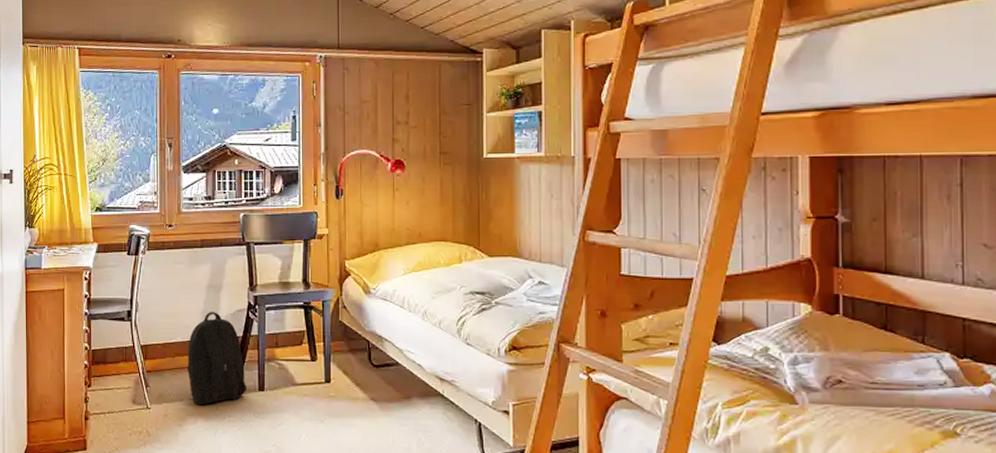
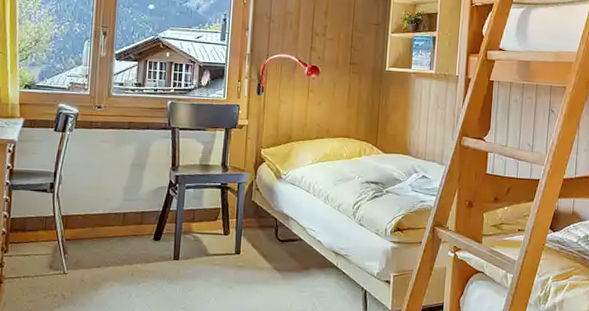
backpack: present [187,312,247,405] -> none [106,187,163,271]

